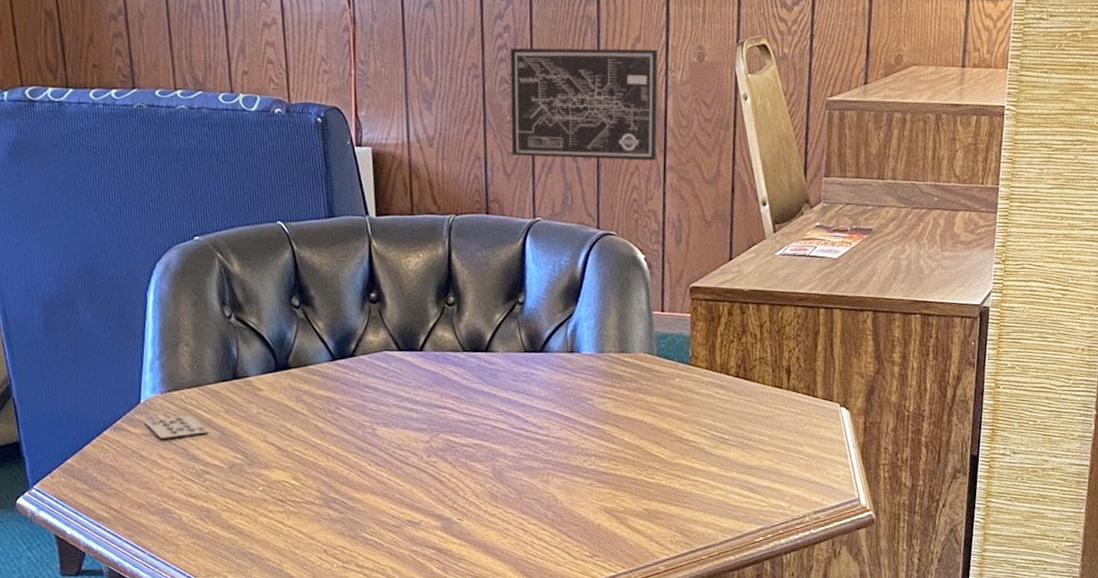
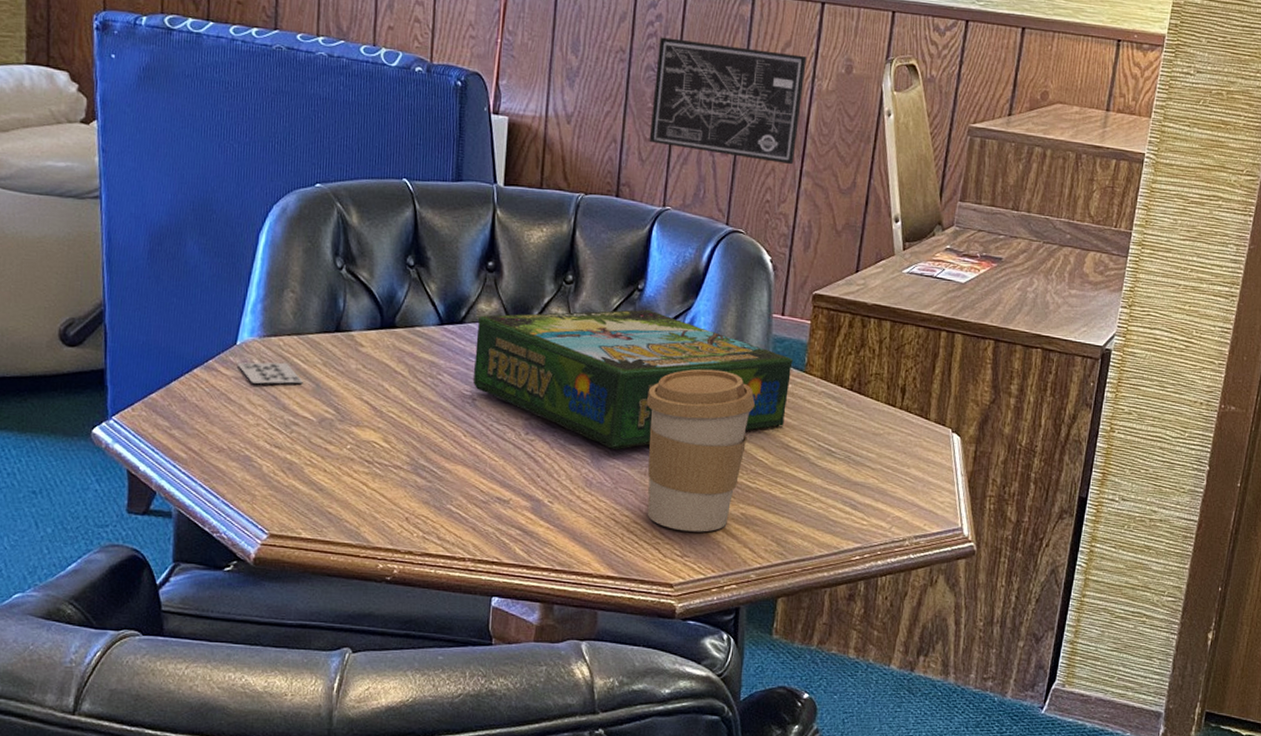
board game: none [367,321,678,461] -> present [474,309,793,449]
coffee cup: none [539,372,645,533] -> present [646,369,755,532]

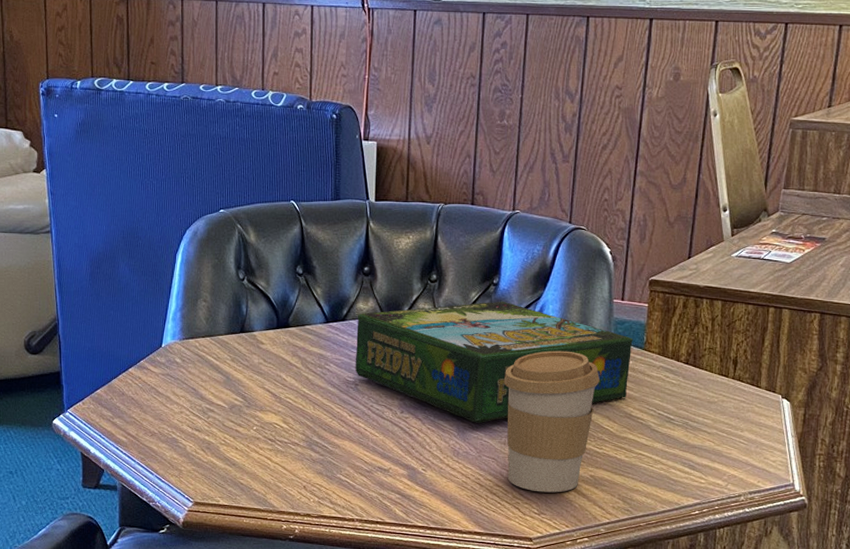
playing card: present [236,362,303,384] -> none [162,360,216,378]
wall art: present [649,37,807,165] -> none [499,62,637,166]

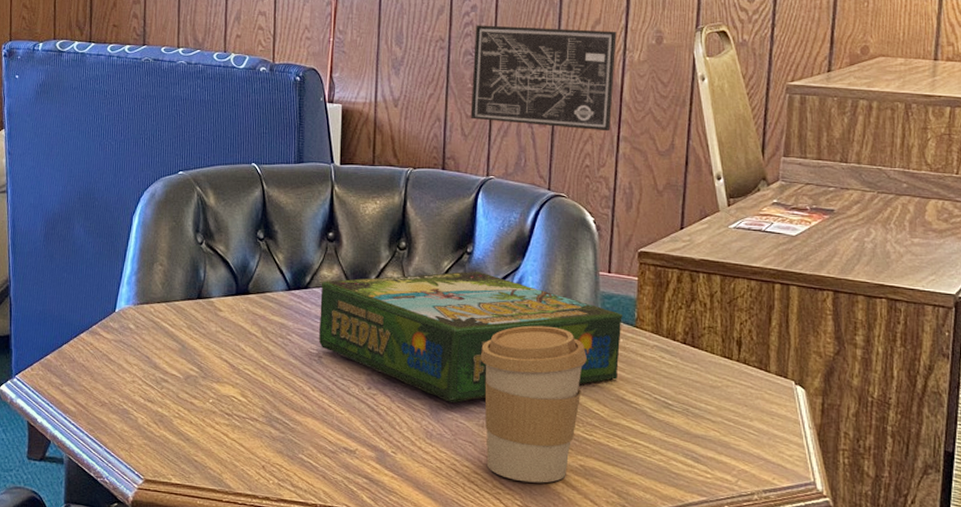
wall art: none [499,62,637,166] -> present [470,25,617,132]

